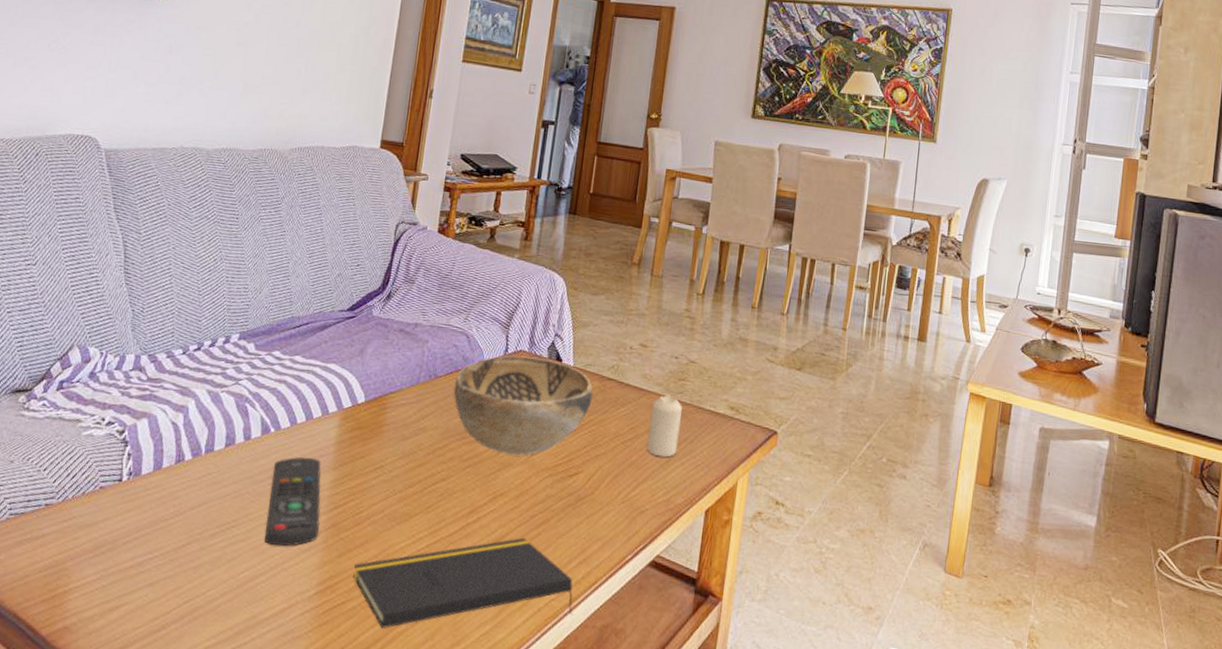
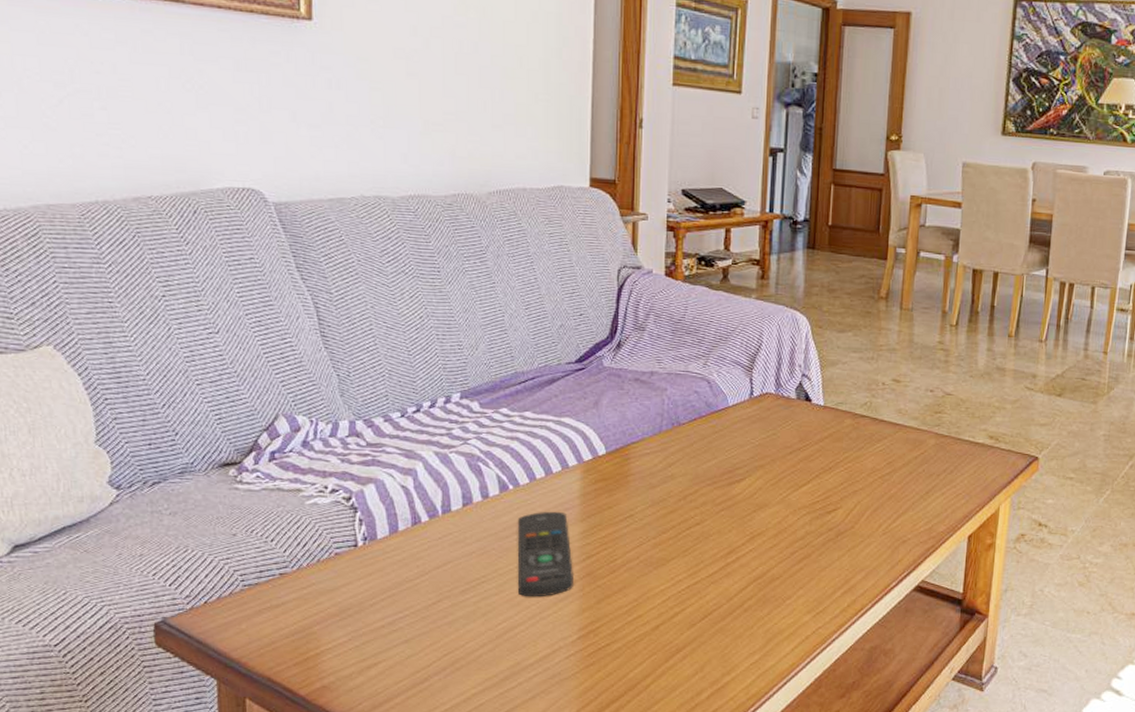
notepad: present [353,537,573,629] -> none [615,573,841,665]
decorative bowl: present [453,356,593,456] -> none [699,398,847,497]
candle: present [647,395,682,458] -> none [906,428,940,489]

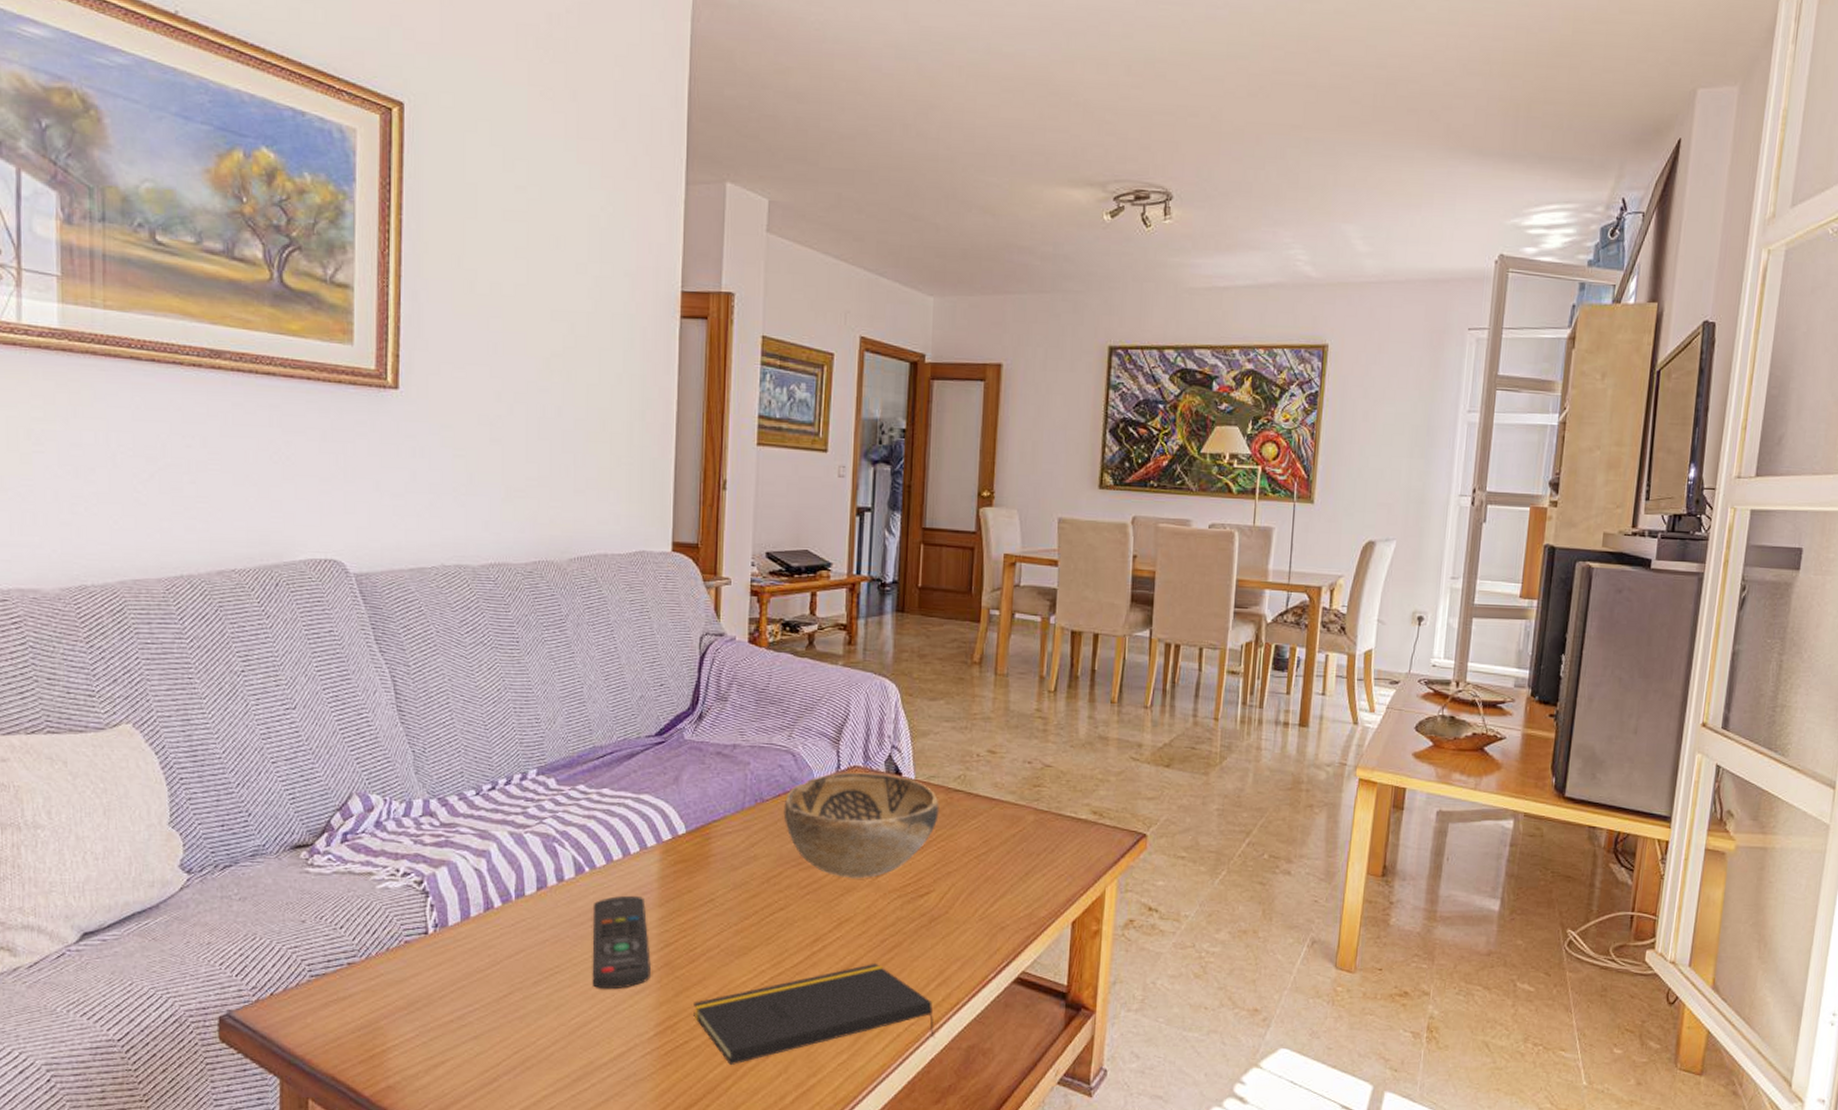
notepad: none [615,573,841,665] -> present [693,963,935,1065]
decorative bowl: none [699,398,847,497] -> present [783,772,939,879]

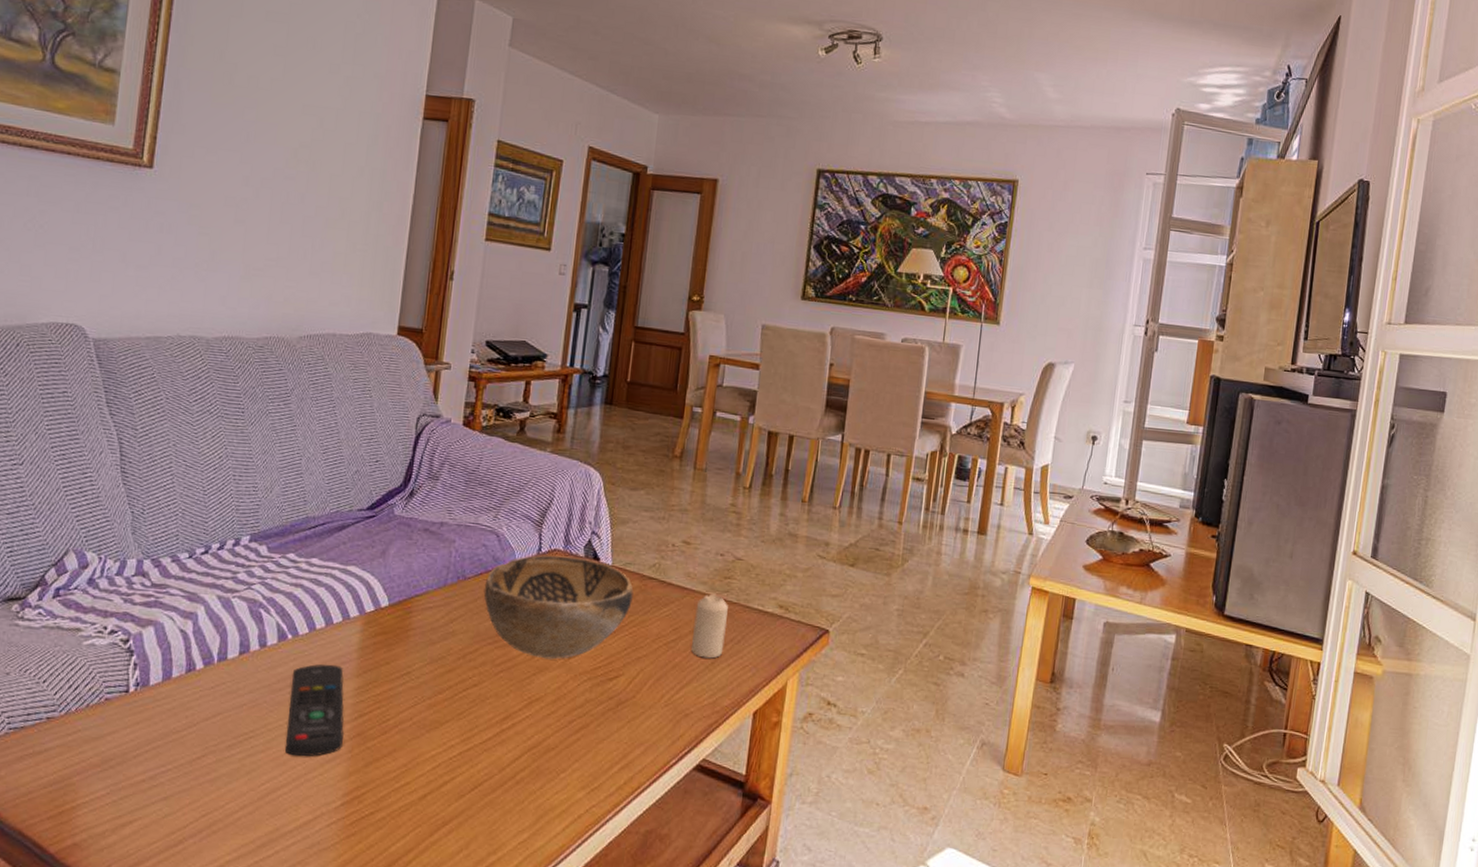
notepad: present [693,963,935,1065] -> none [381,743,615,839]
candle: none [1003,803,1040,870] -> present [691,594,728,659]

